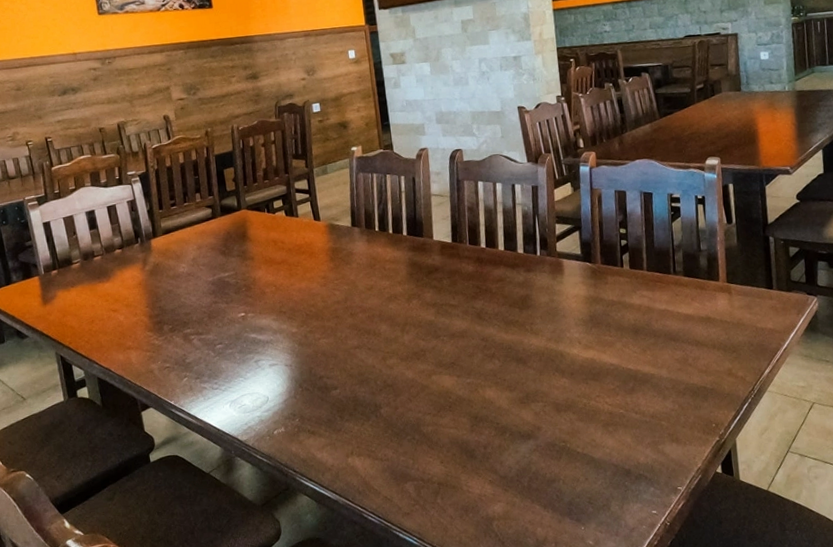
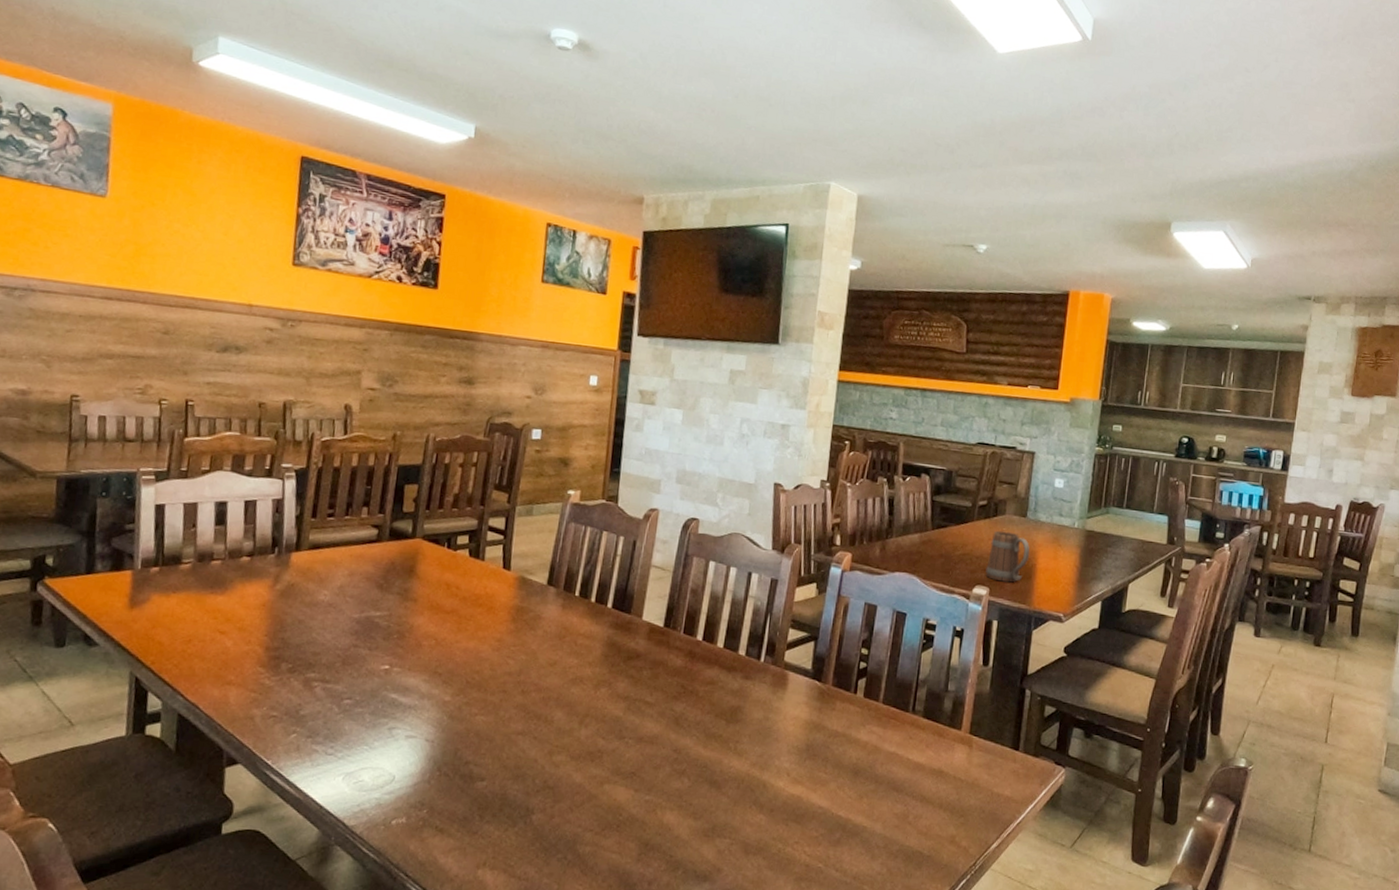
beer mug: none [713,106,750,151] -> present [985,530,1030,583]

